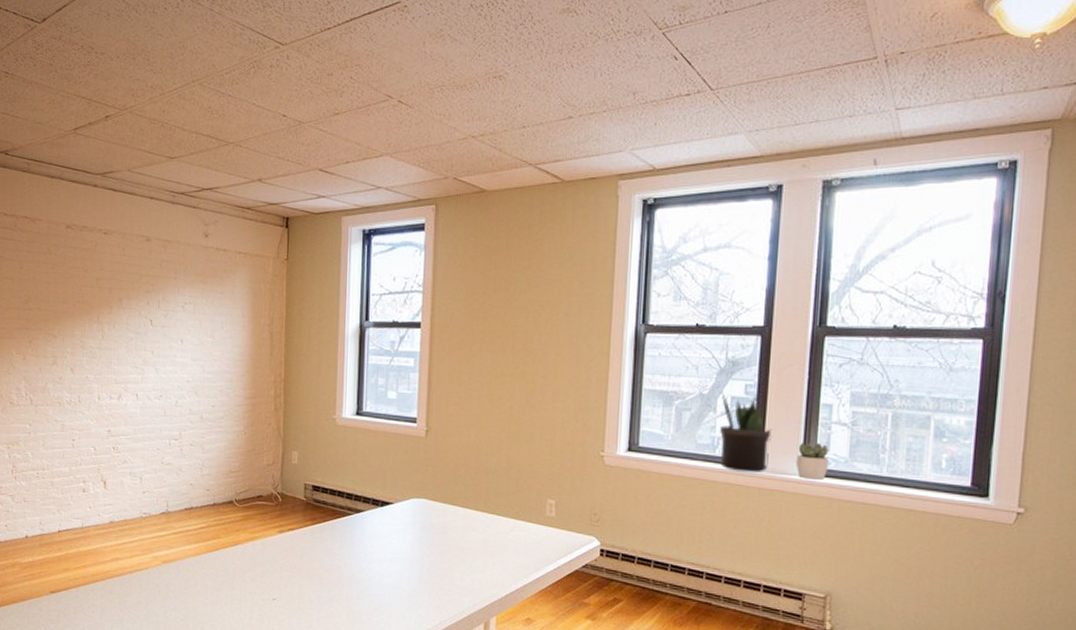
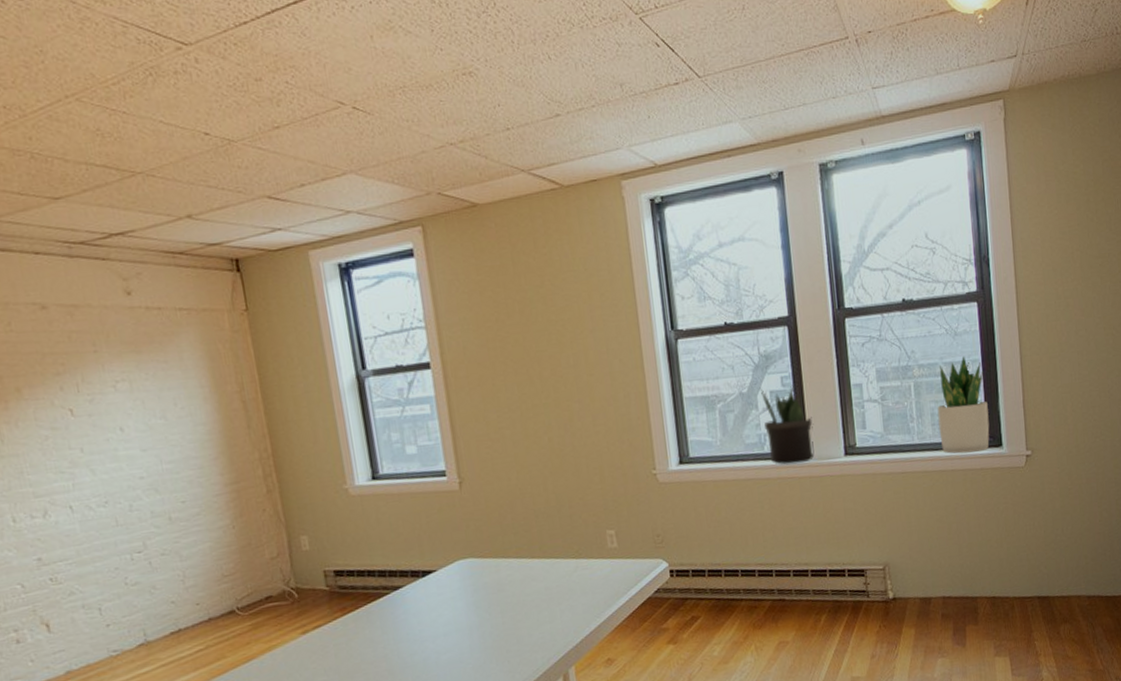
succulent plant: present [796,442,830,481] -> none [838,422,868,460]
planter: none [913,394,979,498] -> present [937,356,990,454]

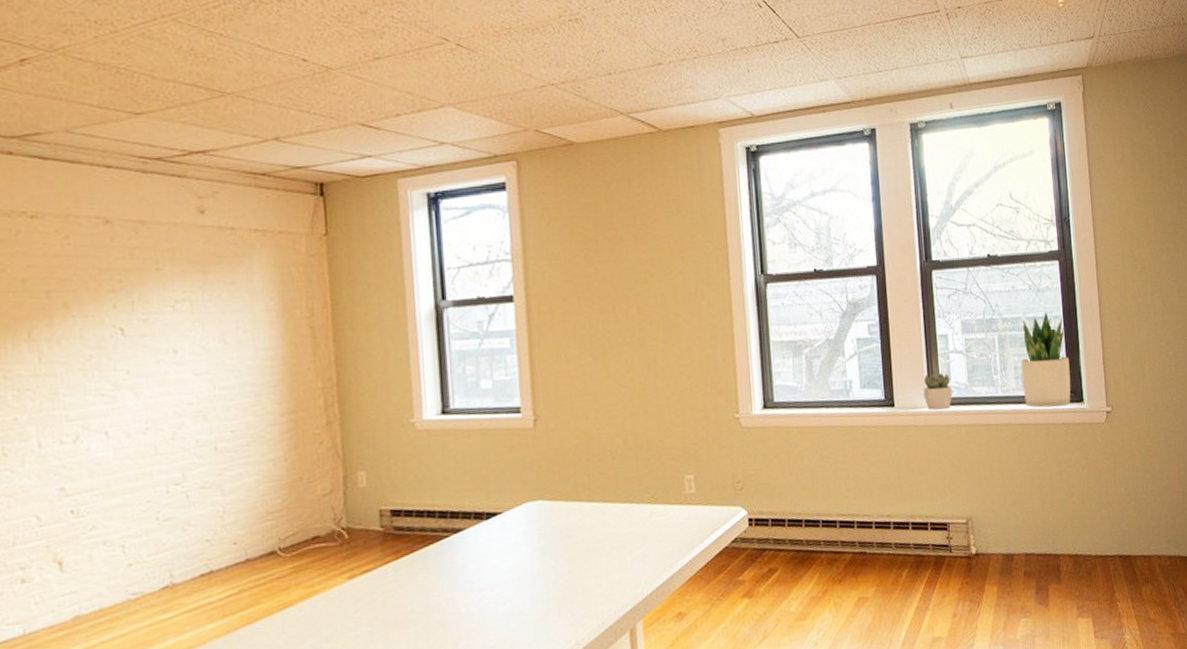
planter: present [759,385,815,465] -> none [846,333,900,413]
succulent plant: none [838,422,868,460] -> present [923,373,953,411]

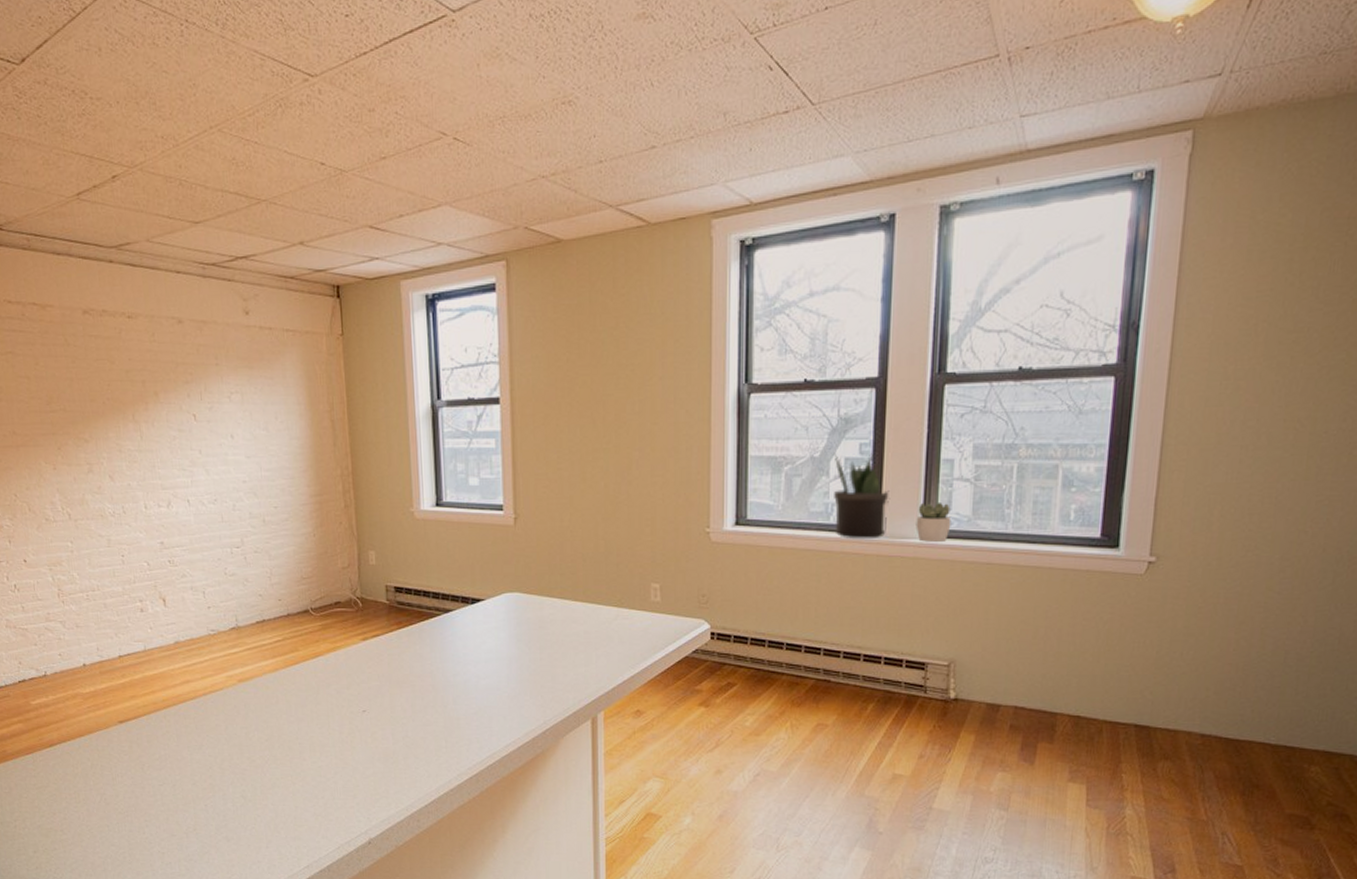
planter: none [846,333,900,413] -> present [834,452,891,540]
planter: present [1020,312,1071,408] -> none [1040,439,1109,551]

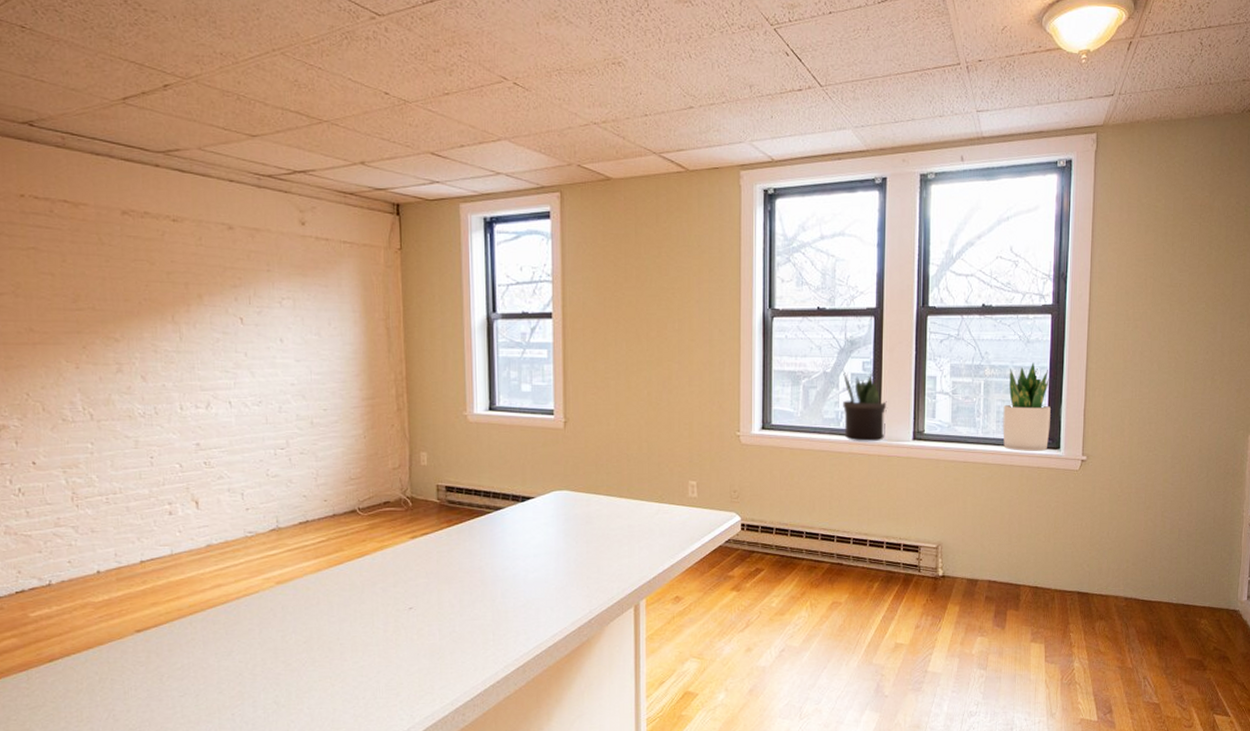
succulent plant: present [916,501,952,543] -> none [908,411,936,445]
planter: none [1040,439,1109,551] -> present [1003,362,1051,451]

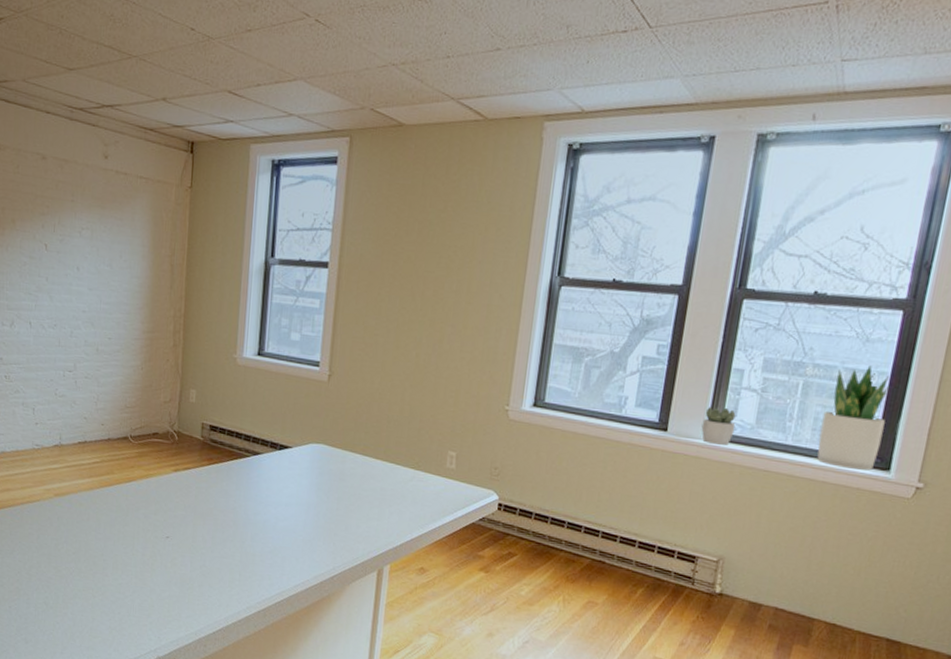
planter: present [842,369,888,442] -> none [625,350,682,436]
succulent plant: none [908,411,936,445] -> present [701,406,736,446]

